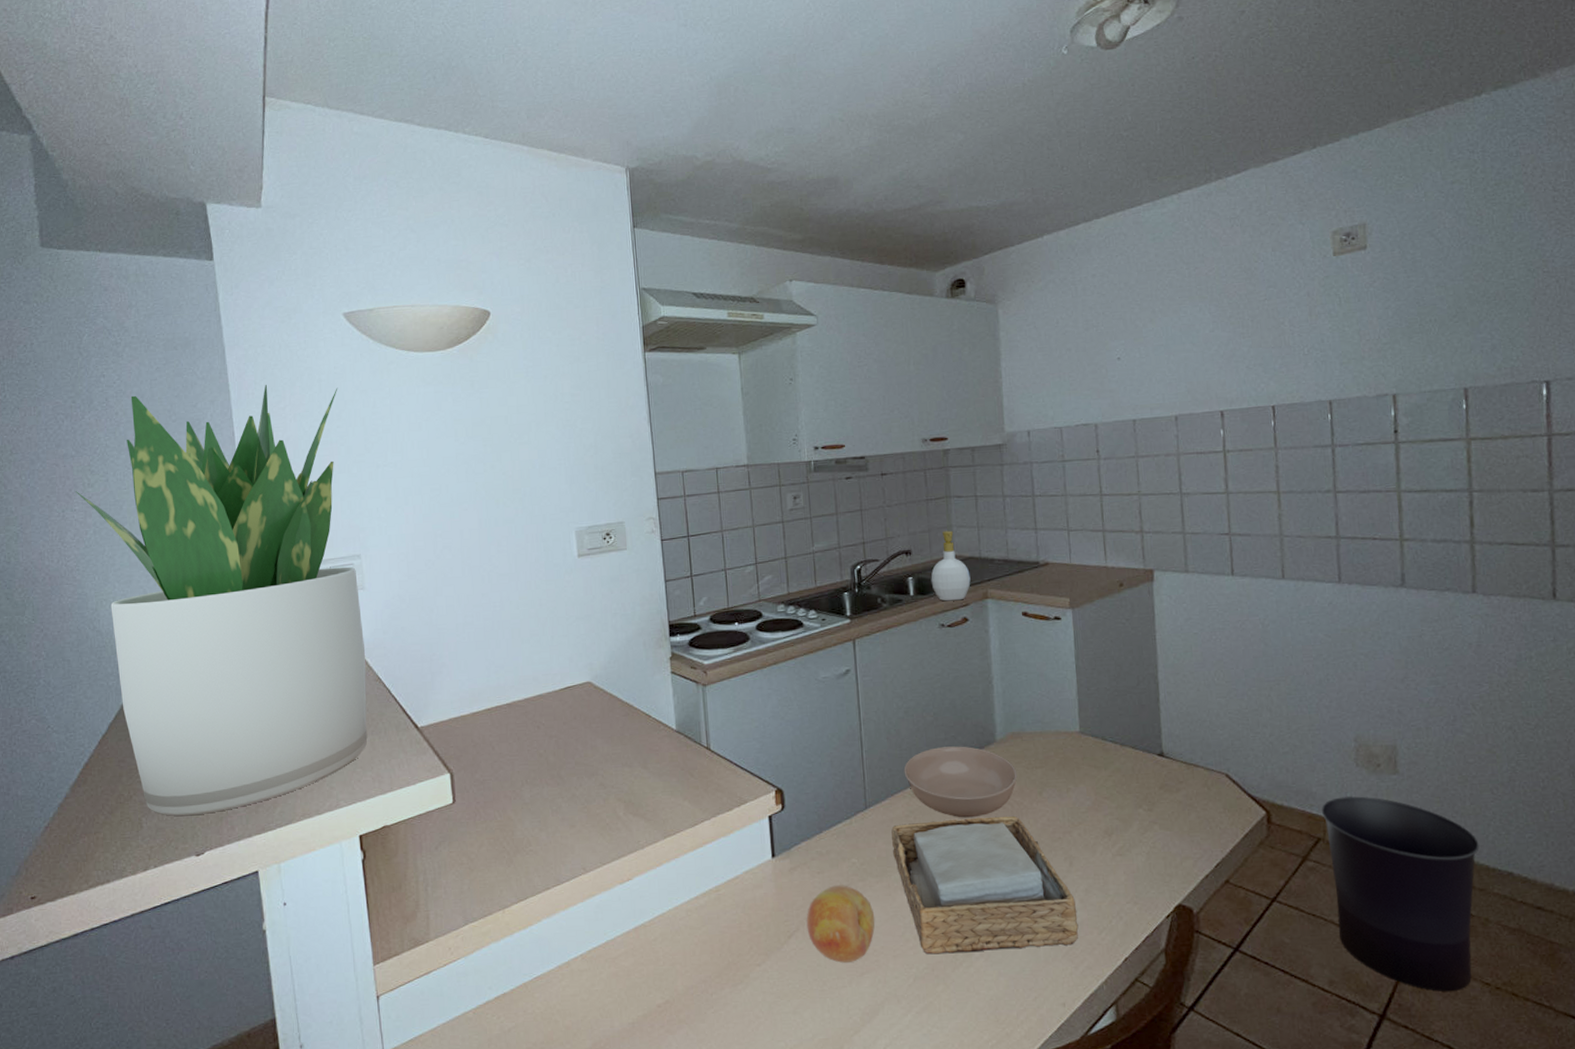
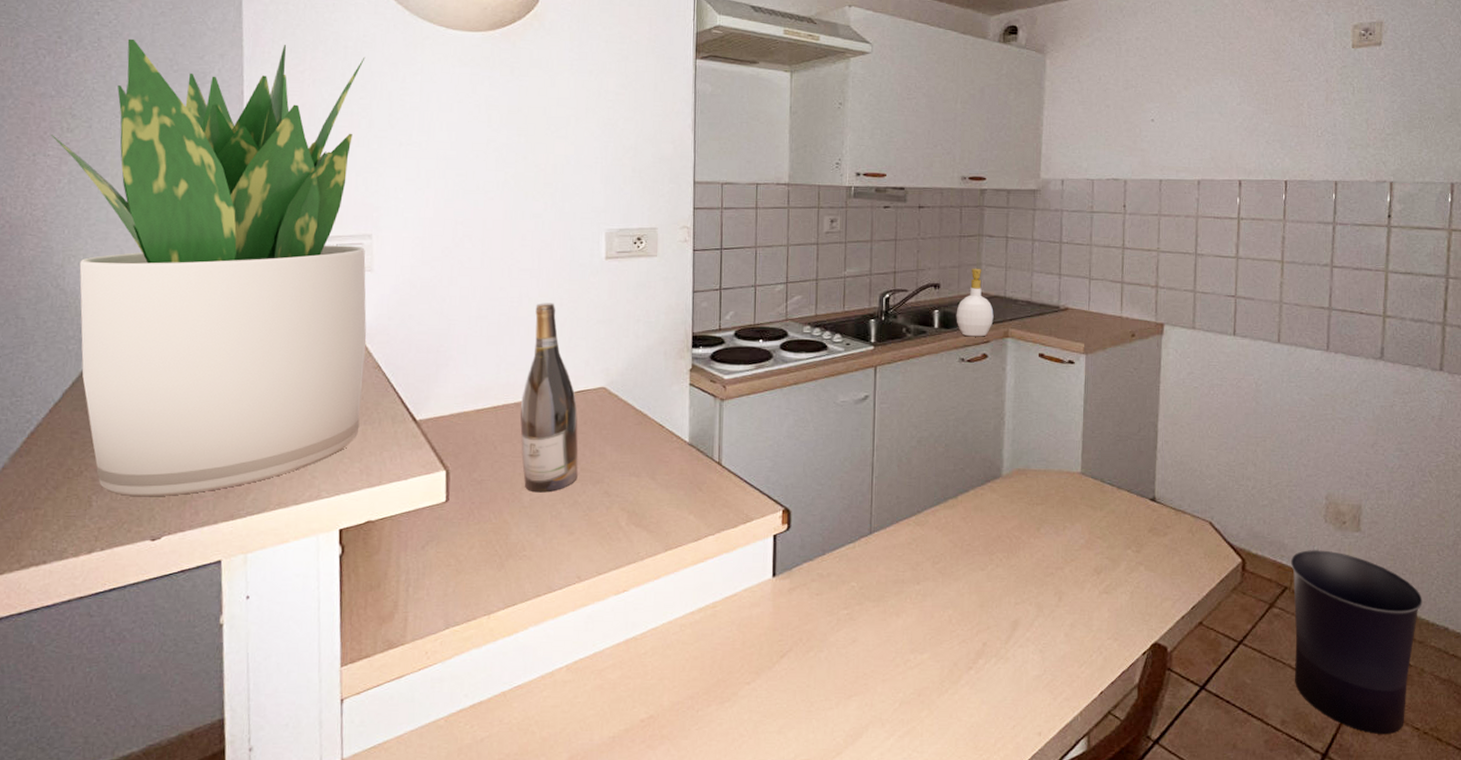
wine bottle: none [512,604,573,789] -> present [520,302,579,493]
fruit: present [806,885,875,963] -> none [800,608,868,685]
napkin holder: present [891,815,1079,955] -> none [892,549,1061,680]
bowl: present [903,746,1018,818] -> none [911,478,1019,549]

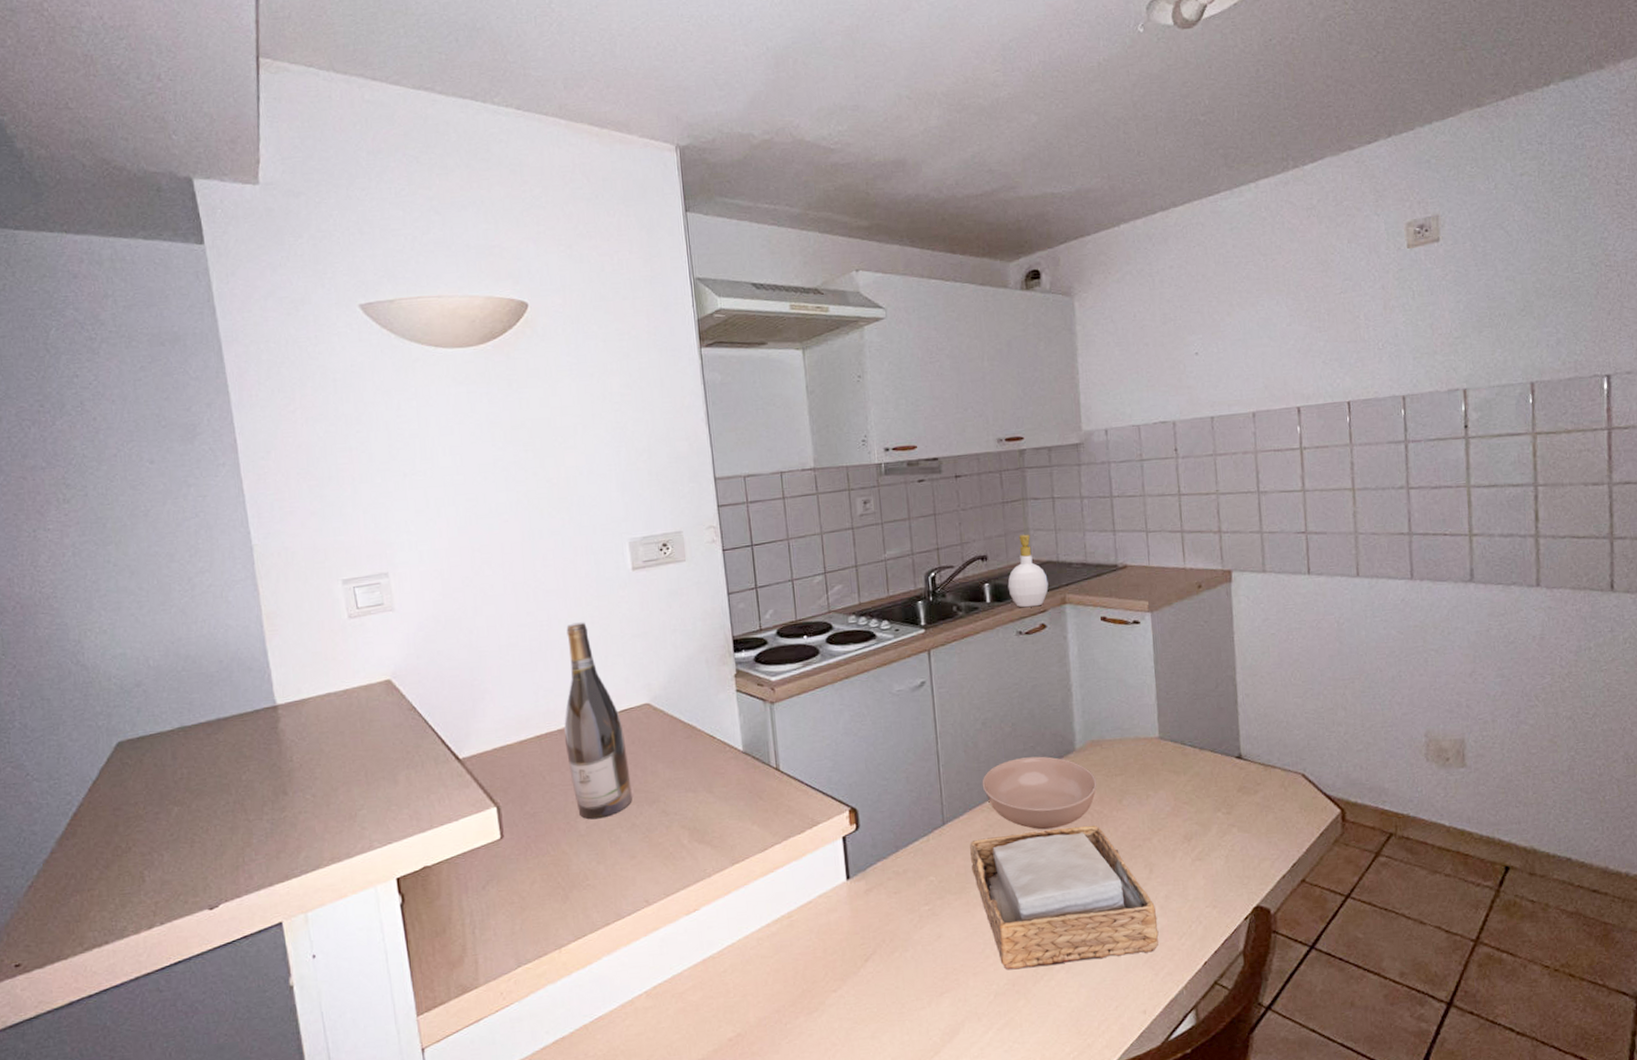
planter: present [50,38,367,497] -> none [47,385,403,867]
napkin holder: none [892,549,1061,680] -> present [970,824,1159,970]
bowl: none [911,478,1019,549] -> present [982,756,1097,830]
waste bin: present [1291,550,1423,734] -> none [1394,790,1541,977]

